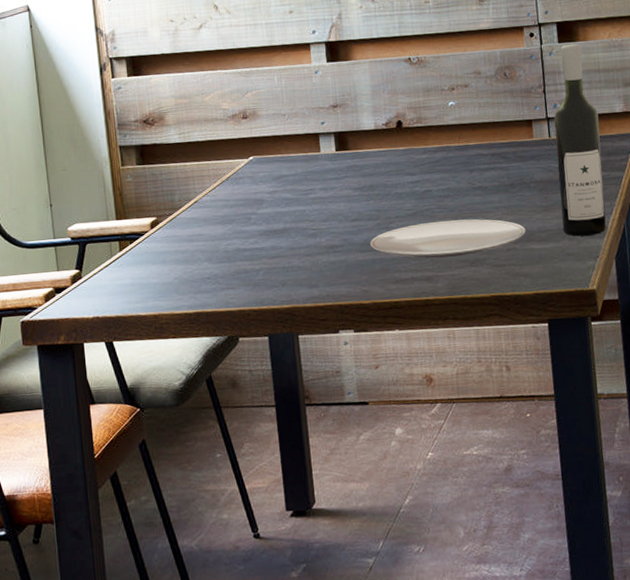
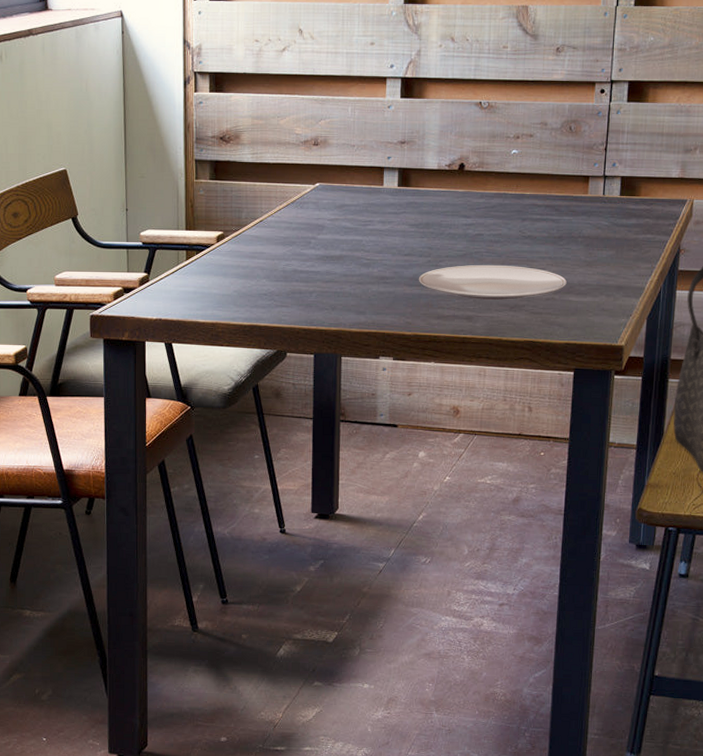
bottle: present [554,43,607,237] -> none [602,104,654,294]

